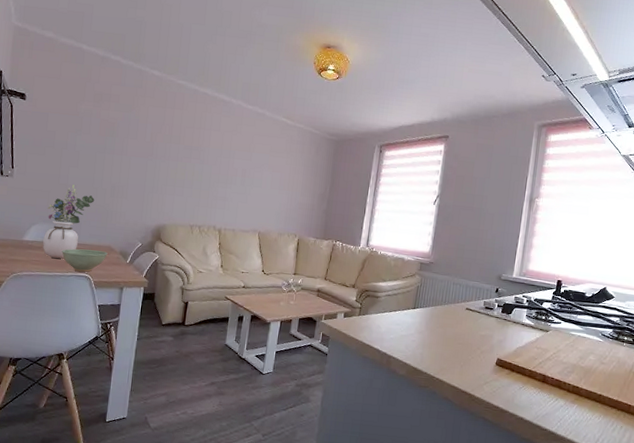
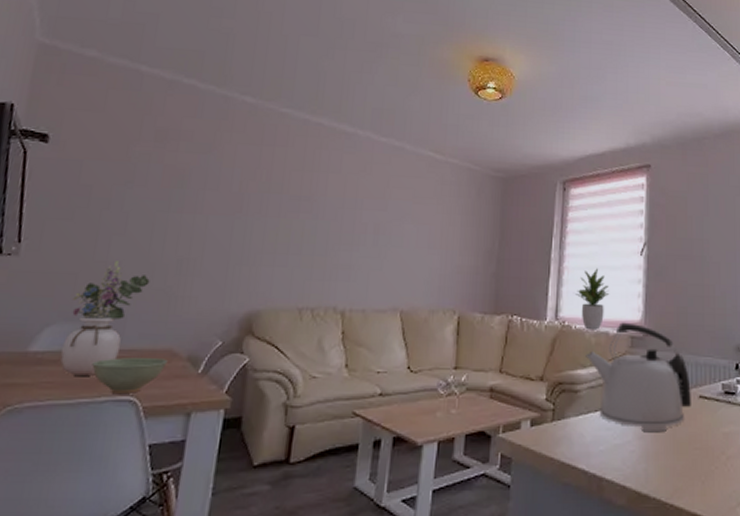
potted plant: none [382,212,408,256] -> present [575,268,610,330]
kettle: none [386,252,461,330] -> present [586,322,691,431]

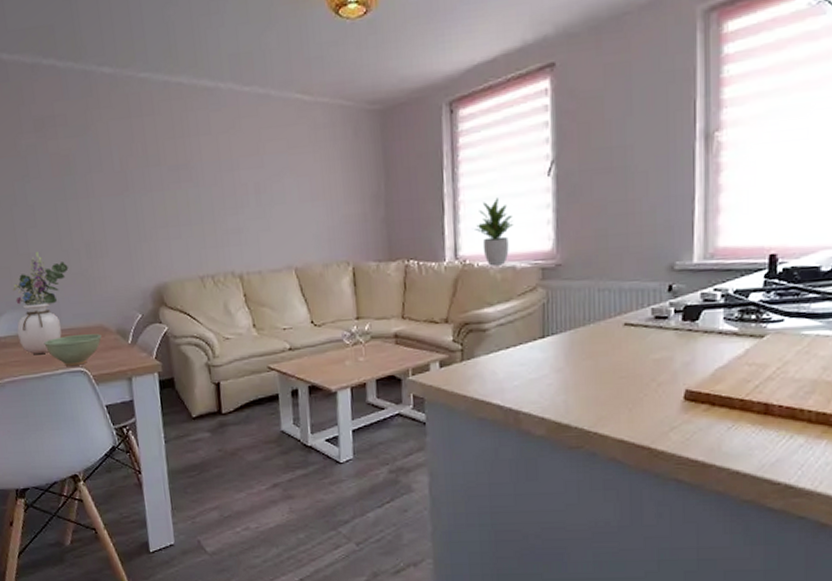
kettle: present [586,322,691,431] -> none [492,253,615,364]

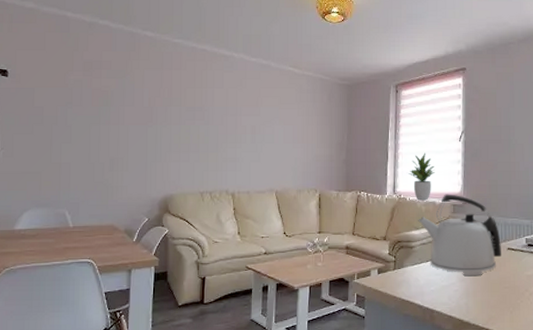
bouquet: present [12,252,69,354] -> none [37,162,92,245]
bowl: present [44,334,102,367] -> none [59,232,111,258]
kettle: none [492,253,615,364] -> present [418,194,501,275]

